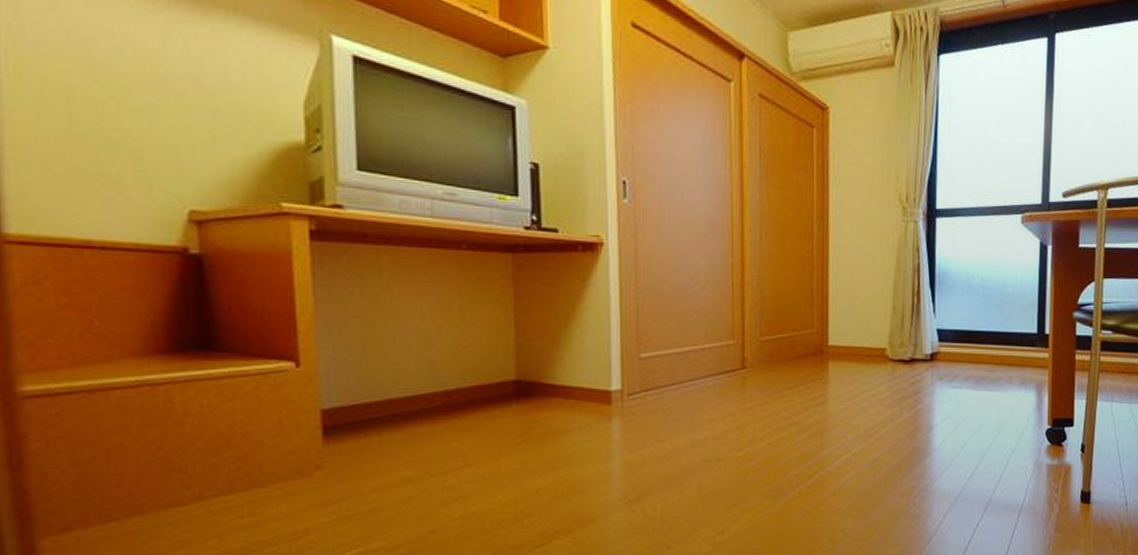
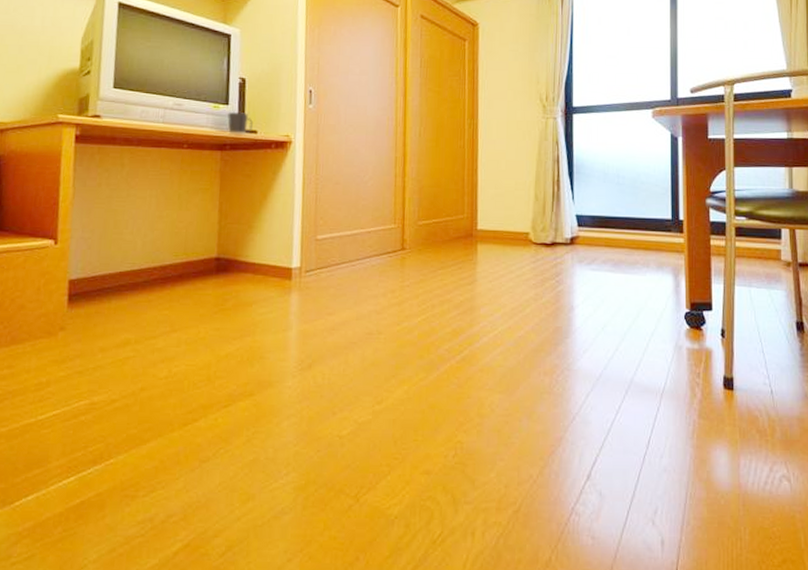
mug: none [518,204,552,234] -> present [227,111,253,135]

